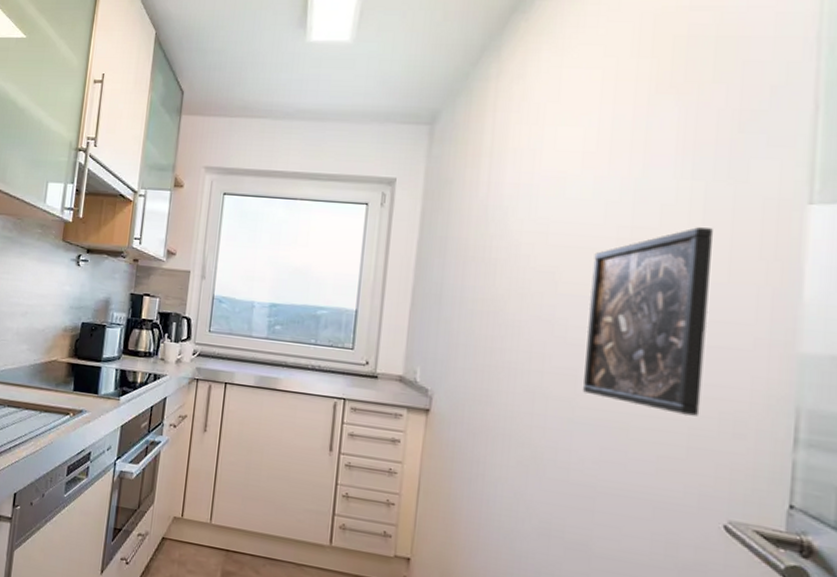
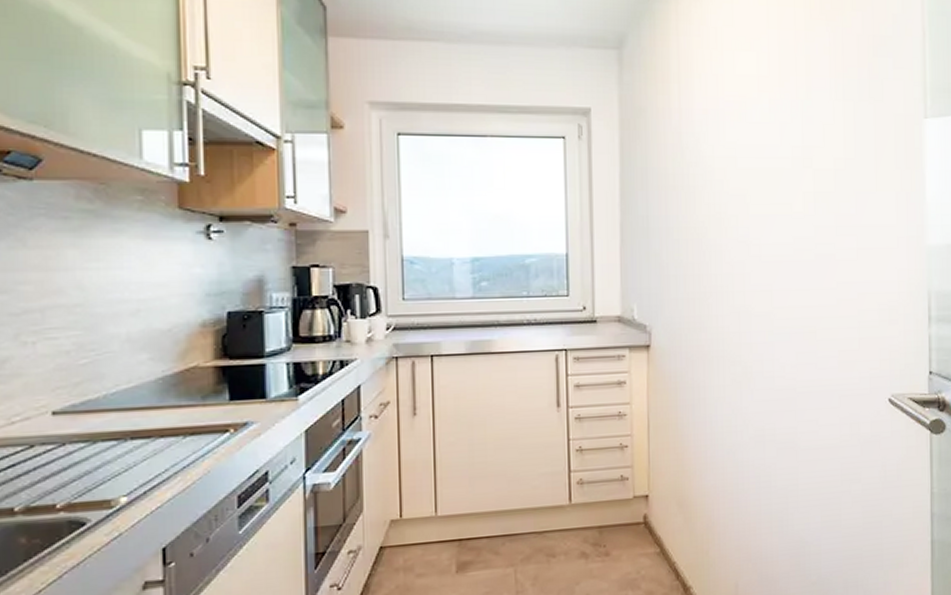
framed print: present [582,227,713,416] -> none [776,143,865,311]

